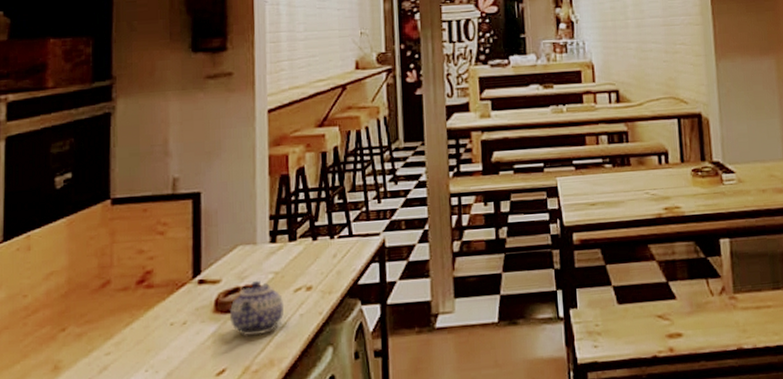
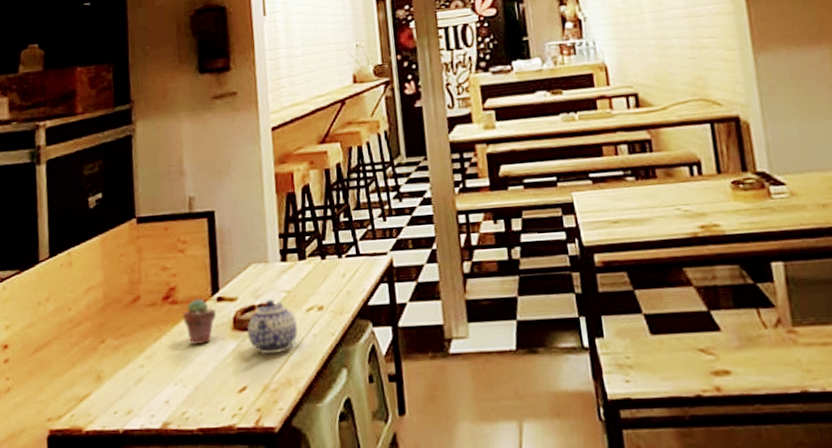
potted succulent: none [158,281,197,329] -> present [182,298,217,345]

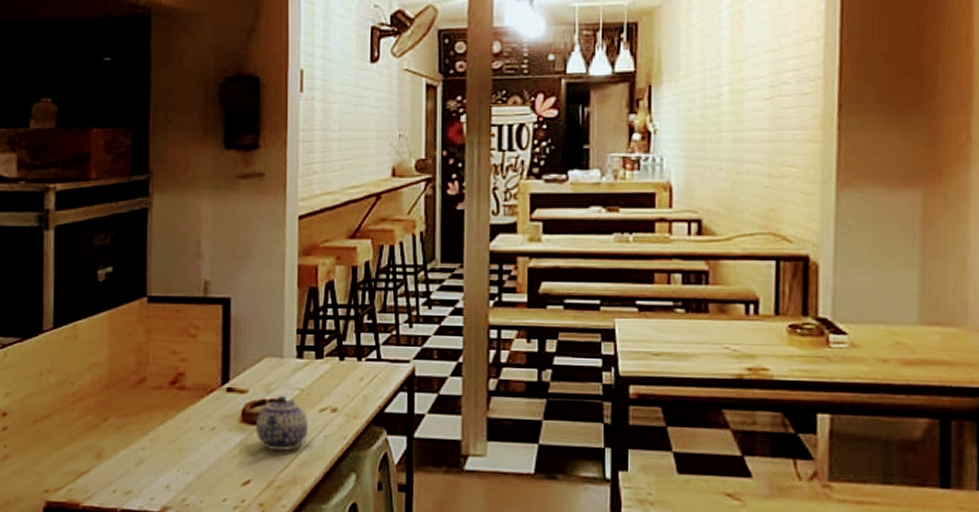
potted succulent: present [182,298,217,345] -> none [189,387,225,434]

